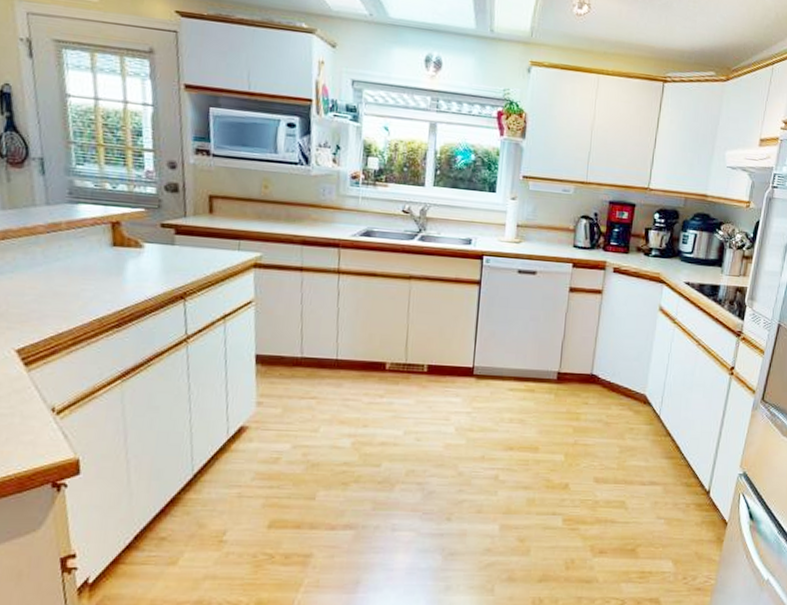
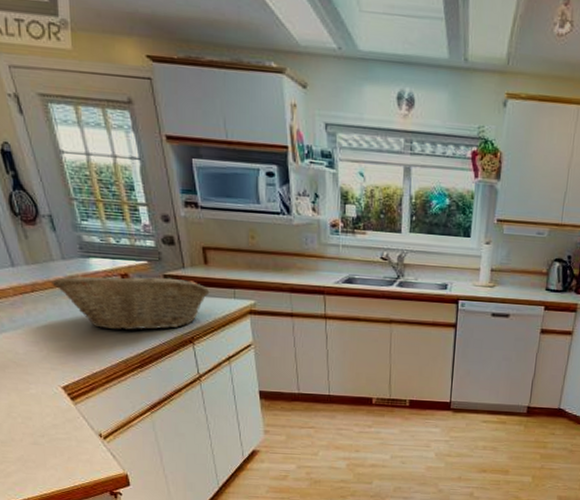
fruit basket: none [28,223,212,284] -> present [52,275,210,330]

